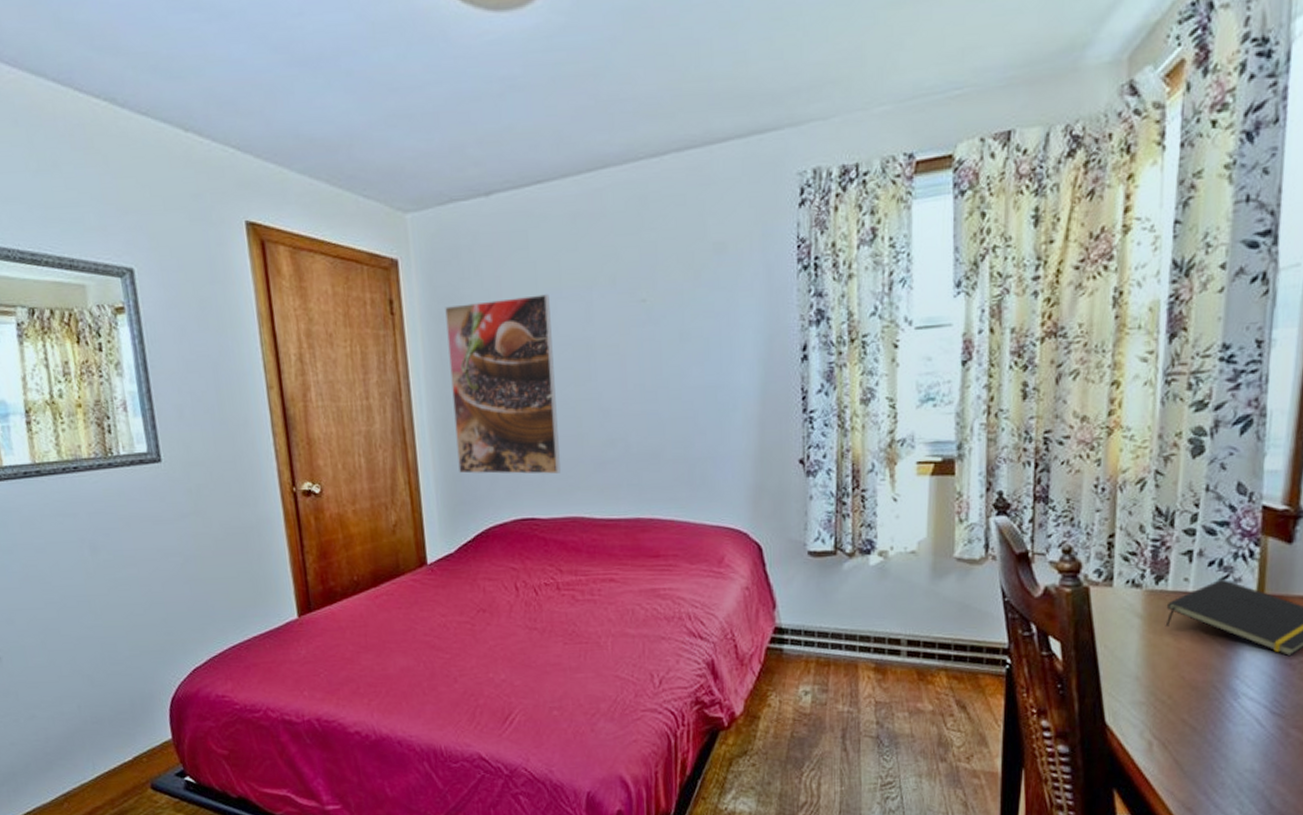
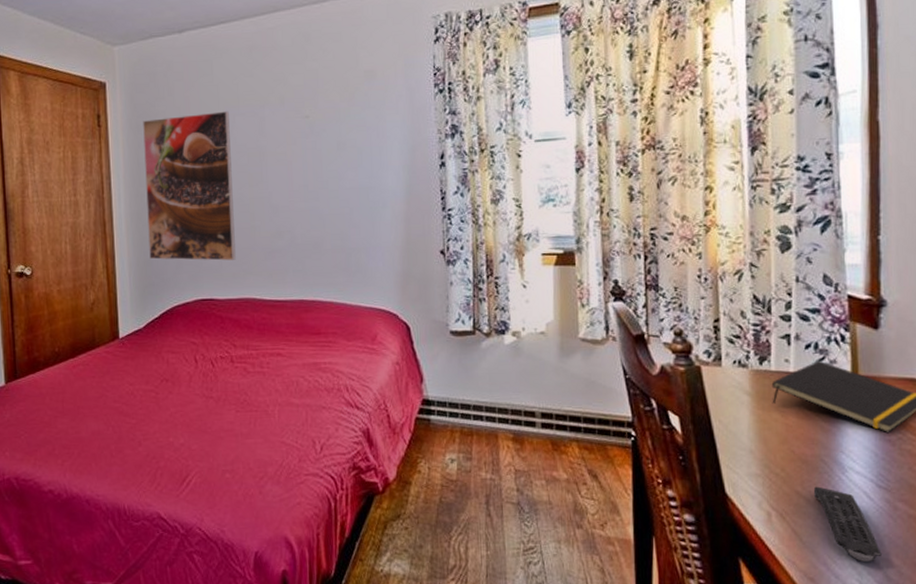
remote control: none [1200,714,1267,790] -> present [813,486,882,561]

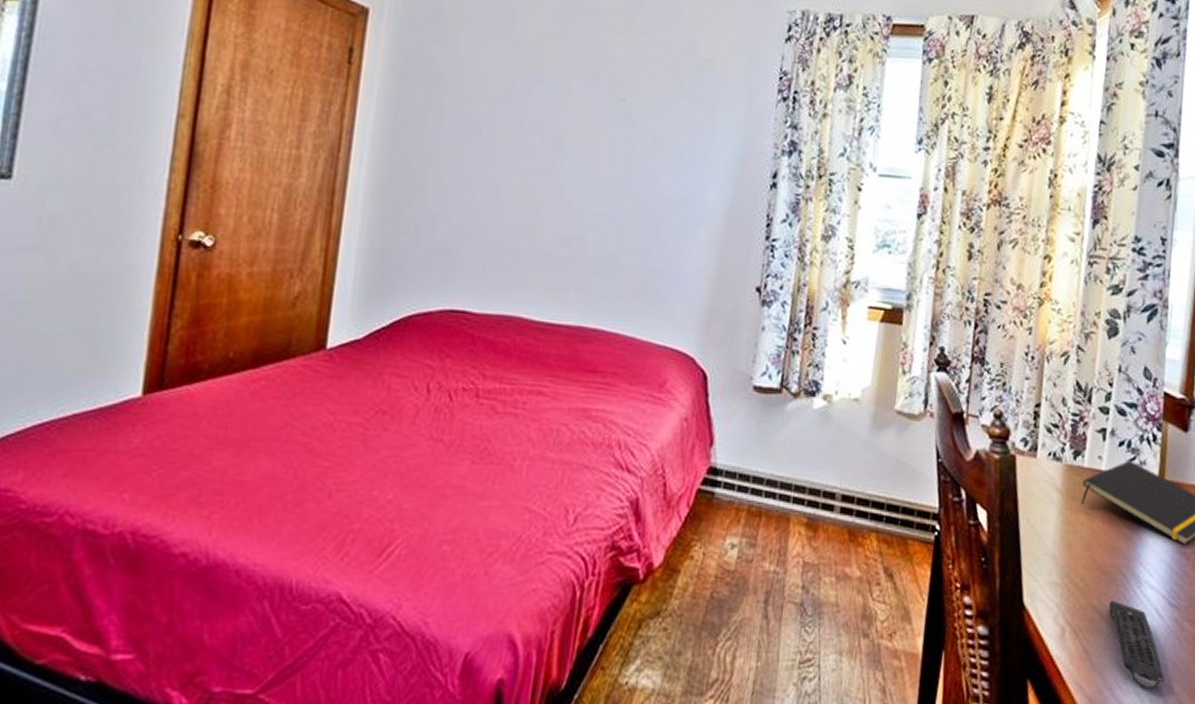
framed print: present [143,111,236,261] -> none [388,67,527,265]

